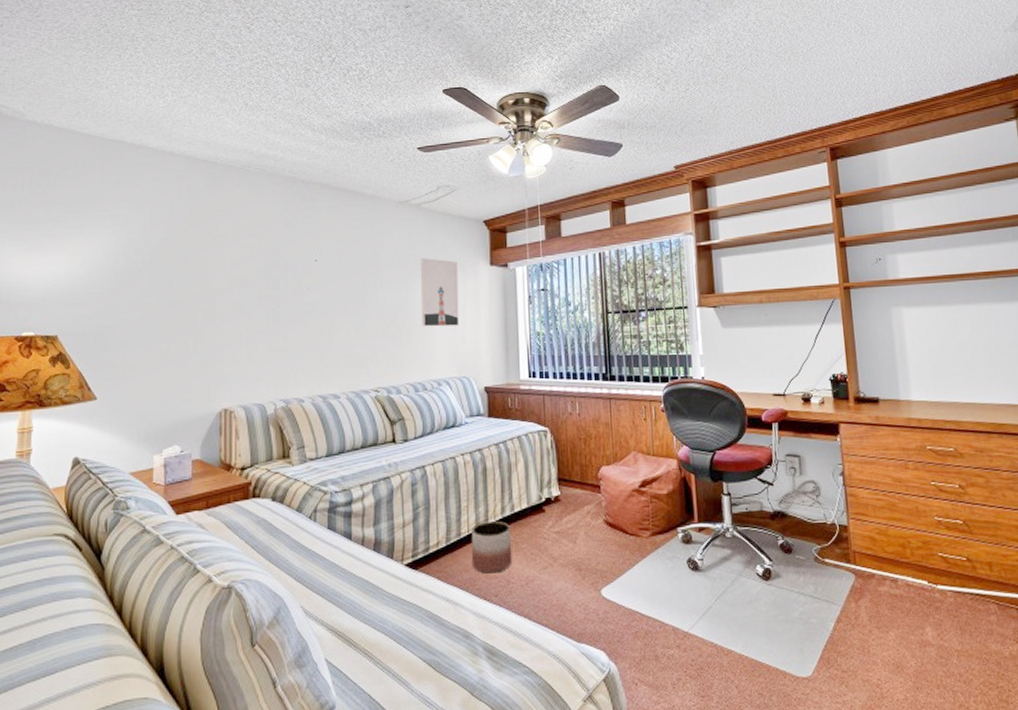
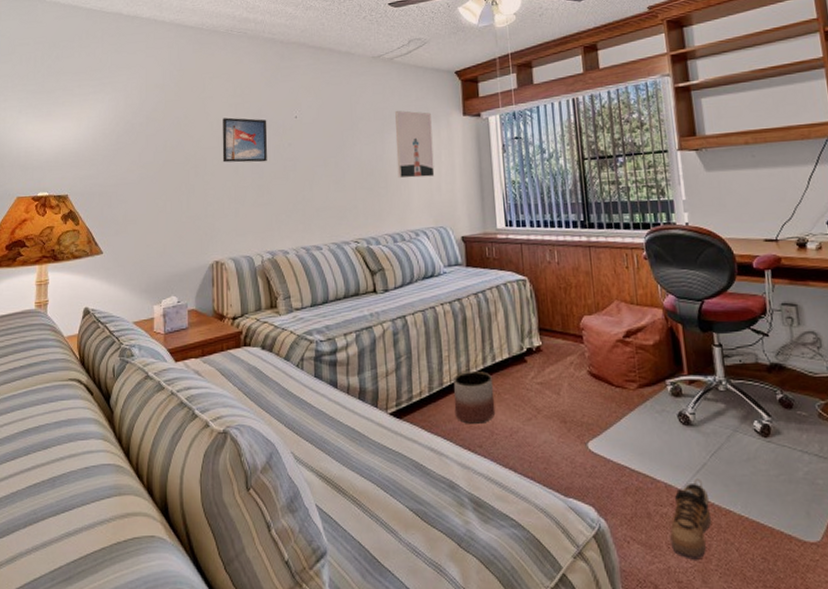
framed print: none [234,258,285,307] -> present [222,117,268,163]
shoe: none [675,621,714,698] -> present [670,479,711,560]

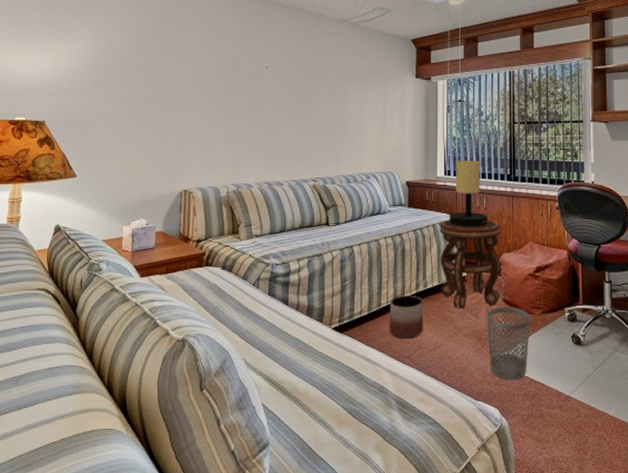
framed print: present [222,117,268,163] -> none [196,62,240,105]
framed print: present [395,110,435,179] -> none [355,69,388,128]
side table: none [504,276,585,386] -> present [439,219,501,309]
table lamp: none [515,206,562,287] -> present [449,160,488,228]
wastebasket: none [570,381,626,471] -> present [487,307,530,380]
shoe: present [670,479,711,560] -> none [557,388,590,451]

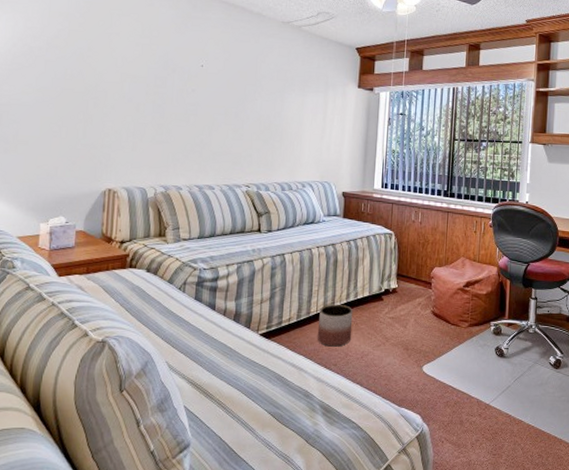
side table: present [439,219,501,309] -> none [371,232,434,320]
table lamp: present [449,160,488,228] -> none [383,173,422,241]
wastebasket: present [487,307,530,380] -> none [414,318,457,389]

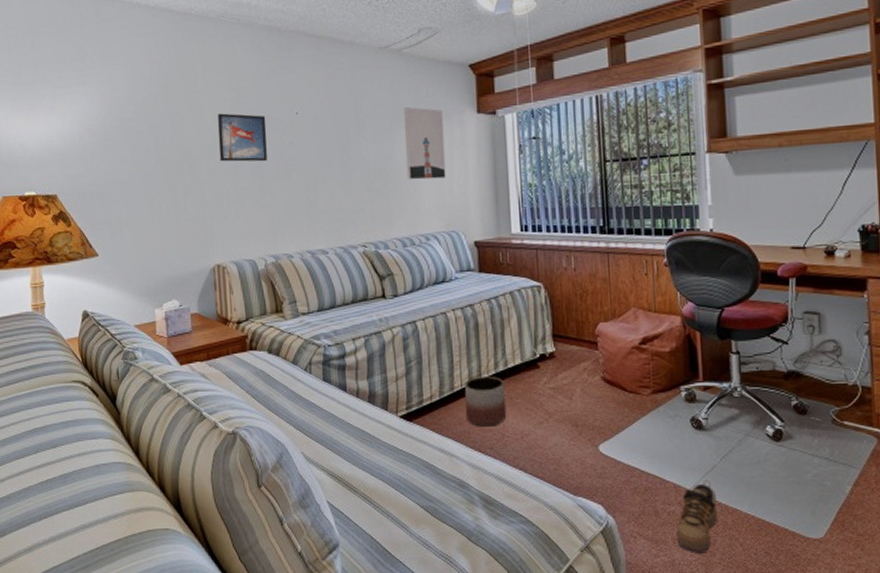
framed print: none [124,56,173,103] -> present [217,113,267,162]
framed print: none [292,75,329,137] -> present [404,107,447,180]
shoe: none [474,397,508,456] -> present [676,480,717,554]

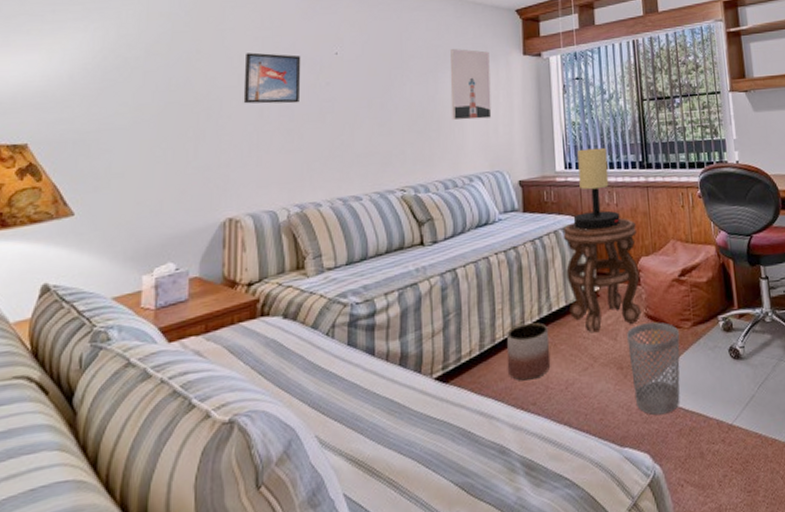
side table: none [518,282,598,391] -> present [562,218,641,333]
table lamp: none [529,210,578,294] -> present [573,147,620,230]
wastebasket: none [583,386,638,472] -> present [627,322,680,416]
shoe: present [676,480,717,554] -> none [721,411,759,495]

